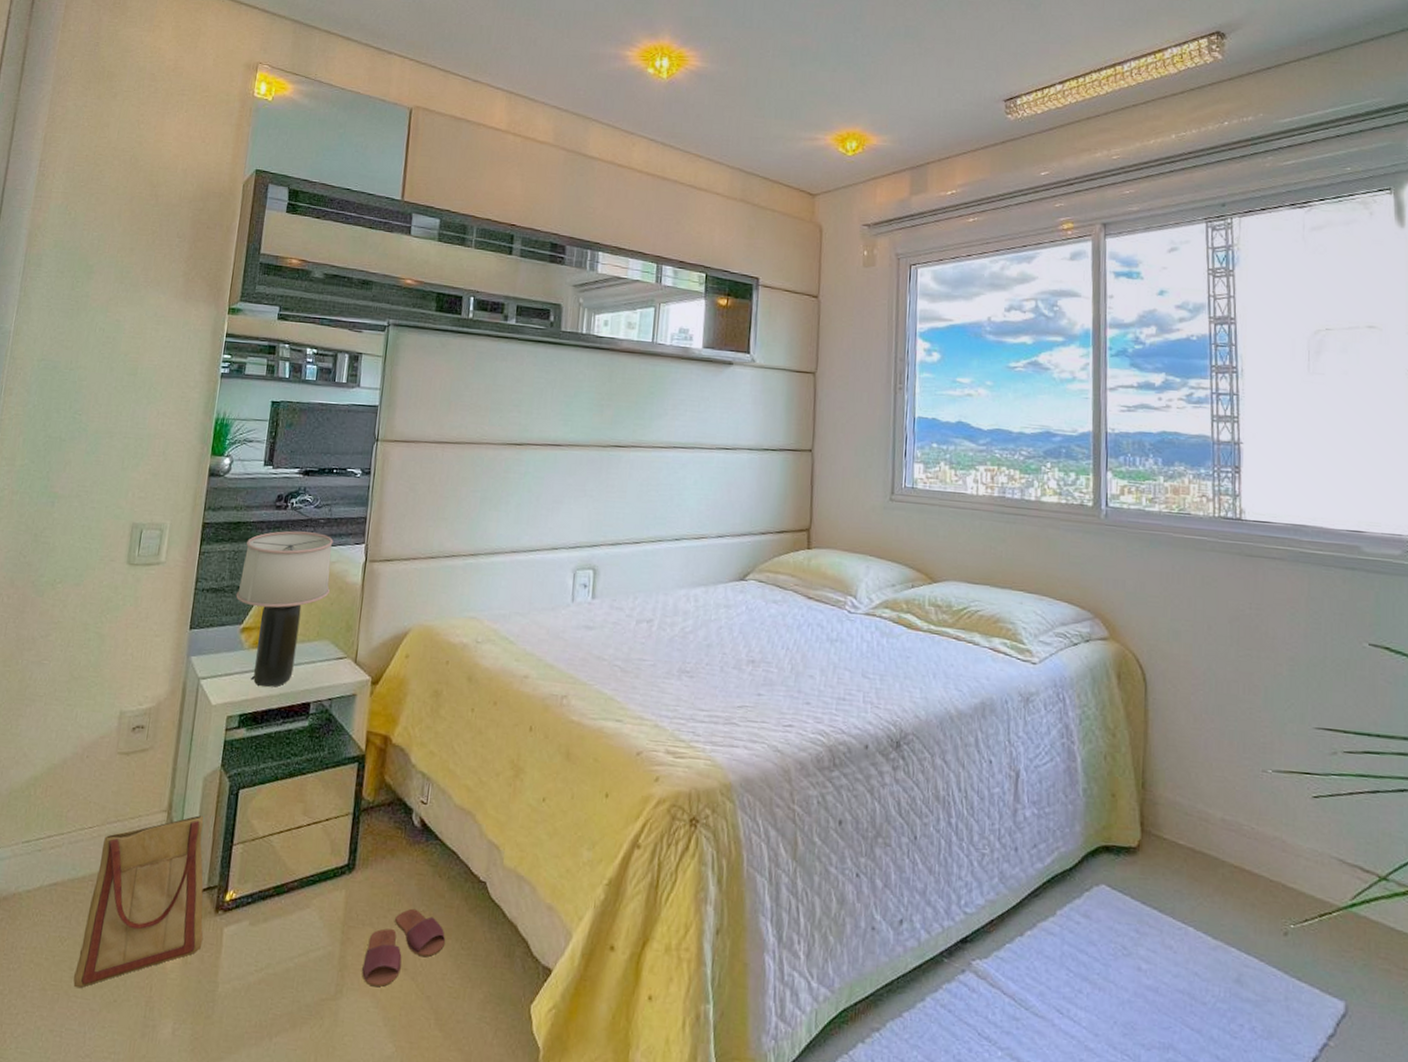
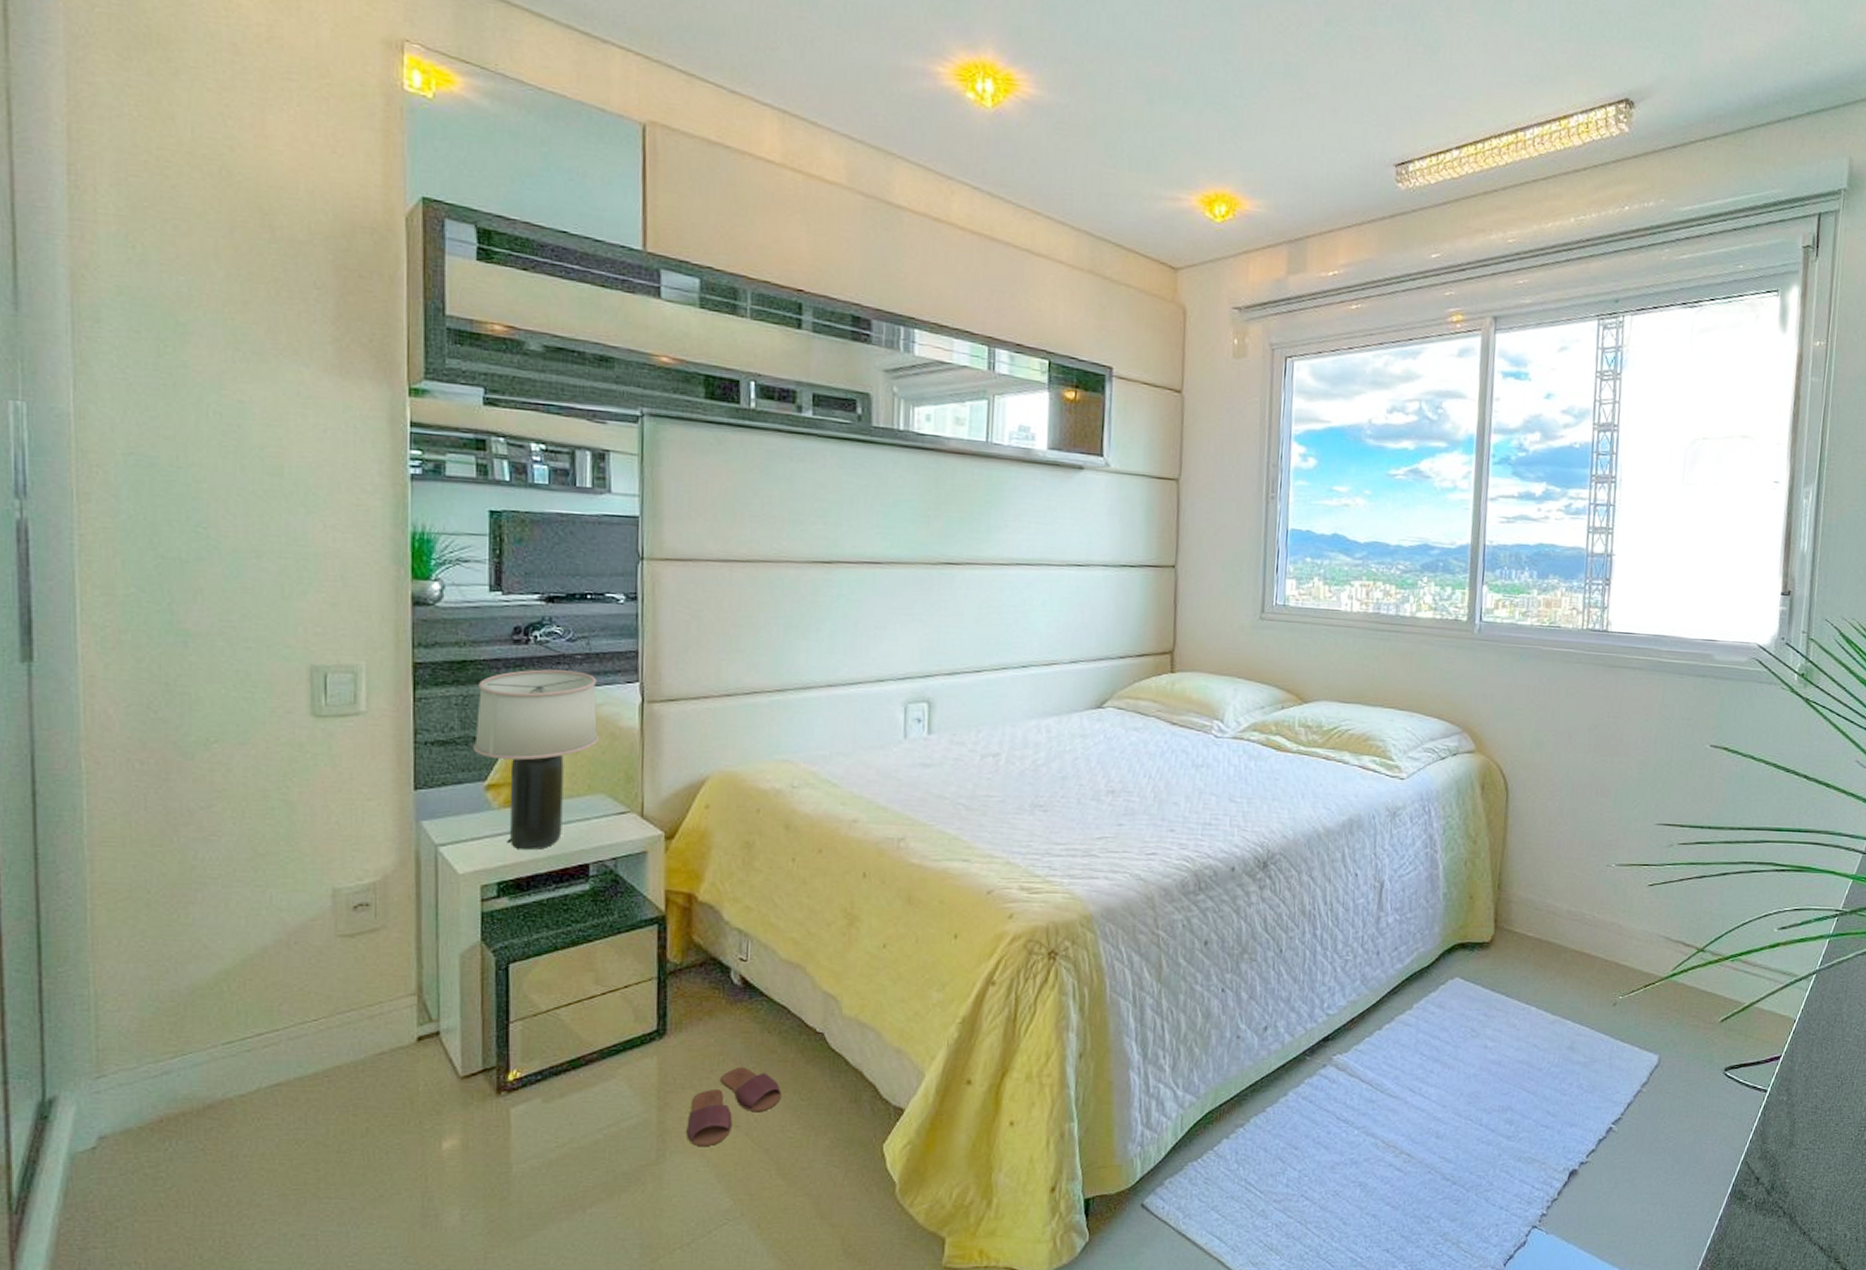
shopping bag: present [73,815,204,988] -> none [321,996,485,1188]

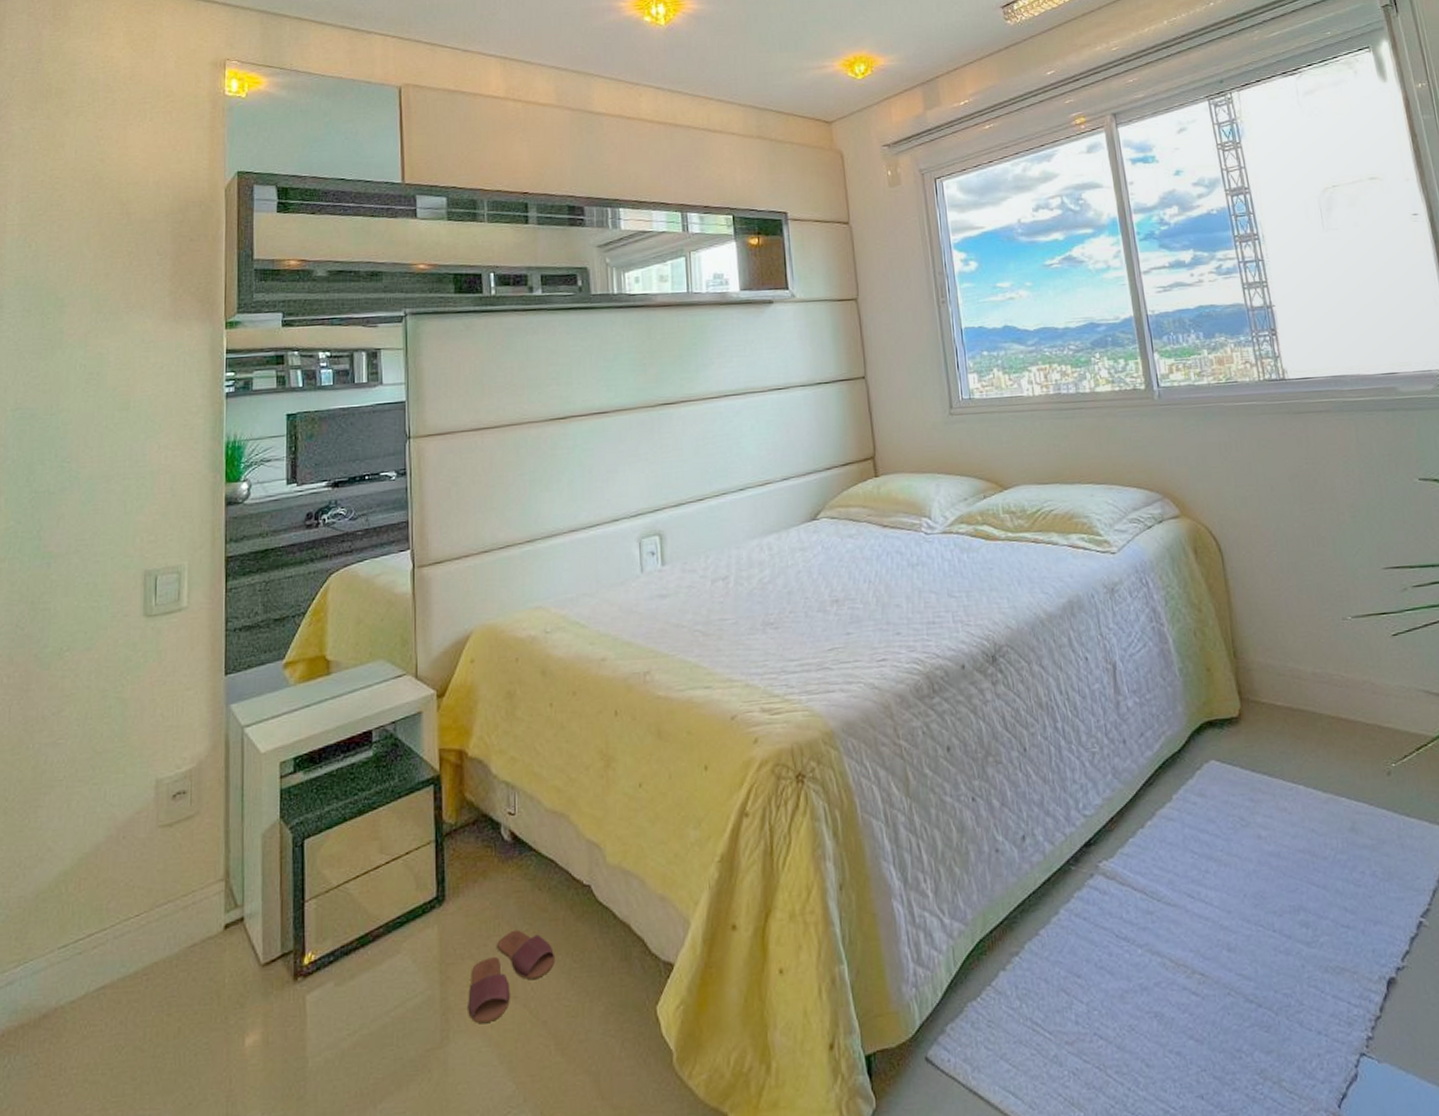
table lamp: present [472,669,599,851] -> none [273,546,377,724]

